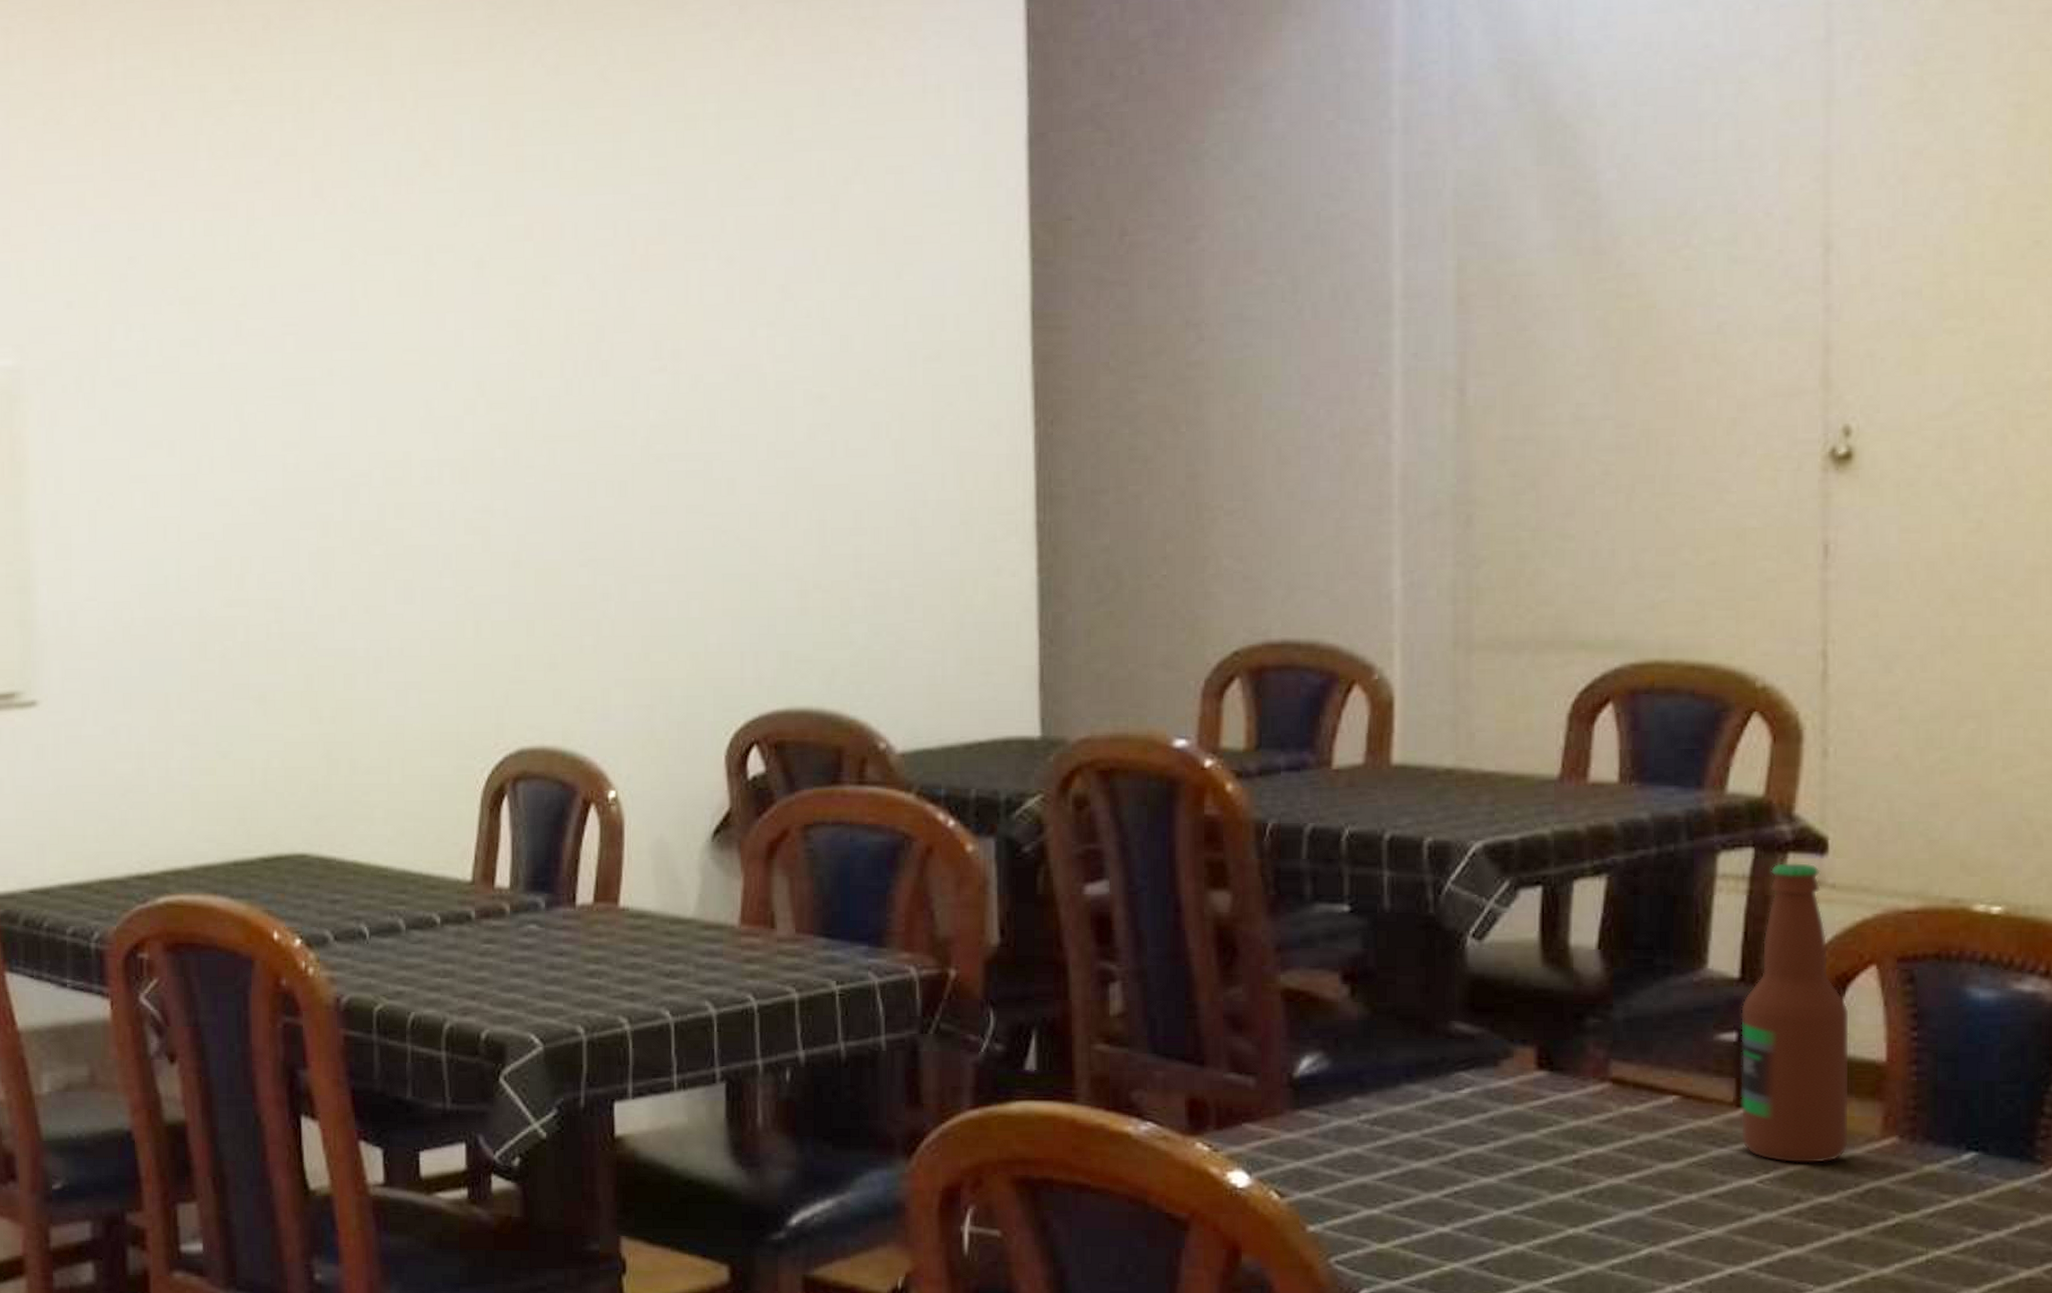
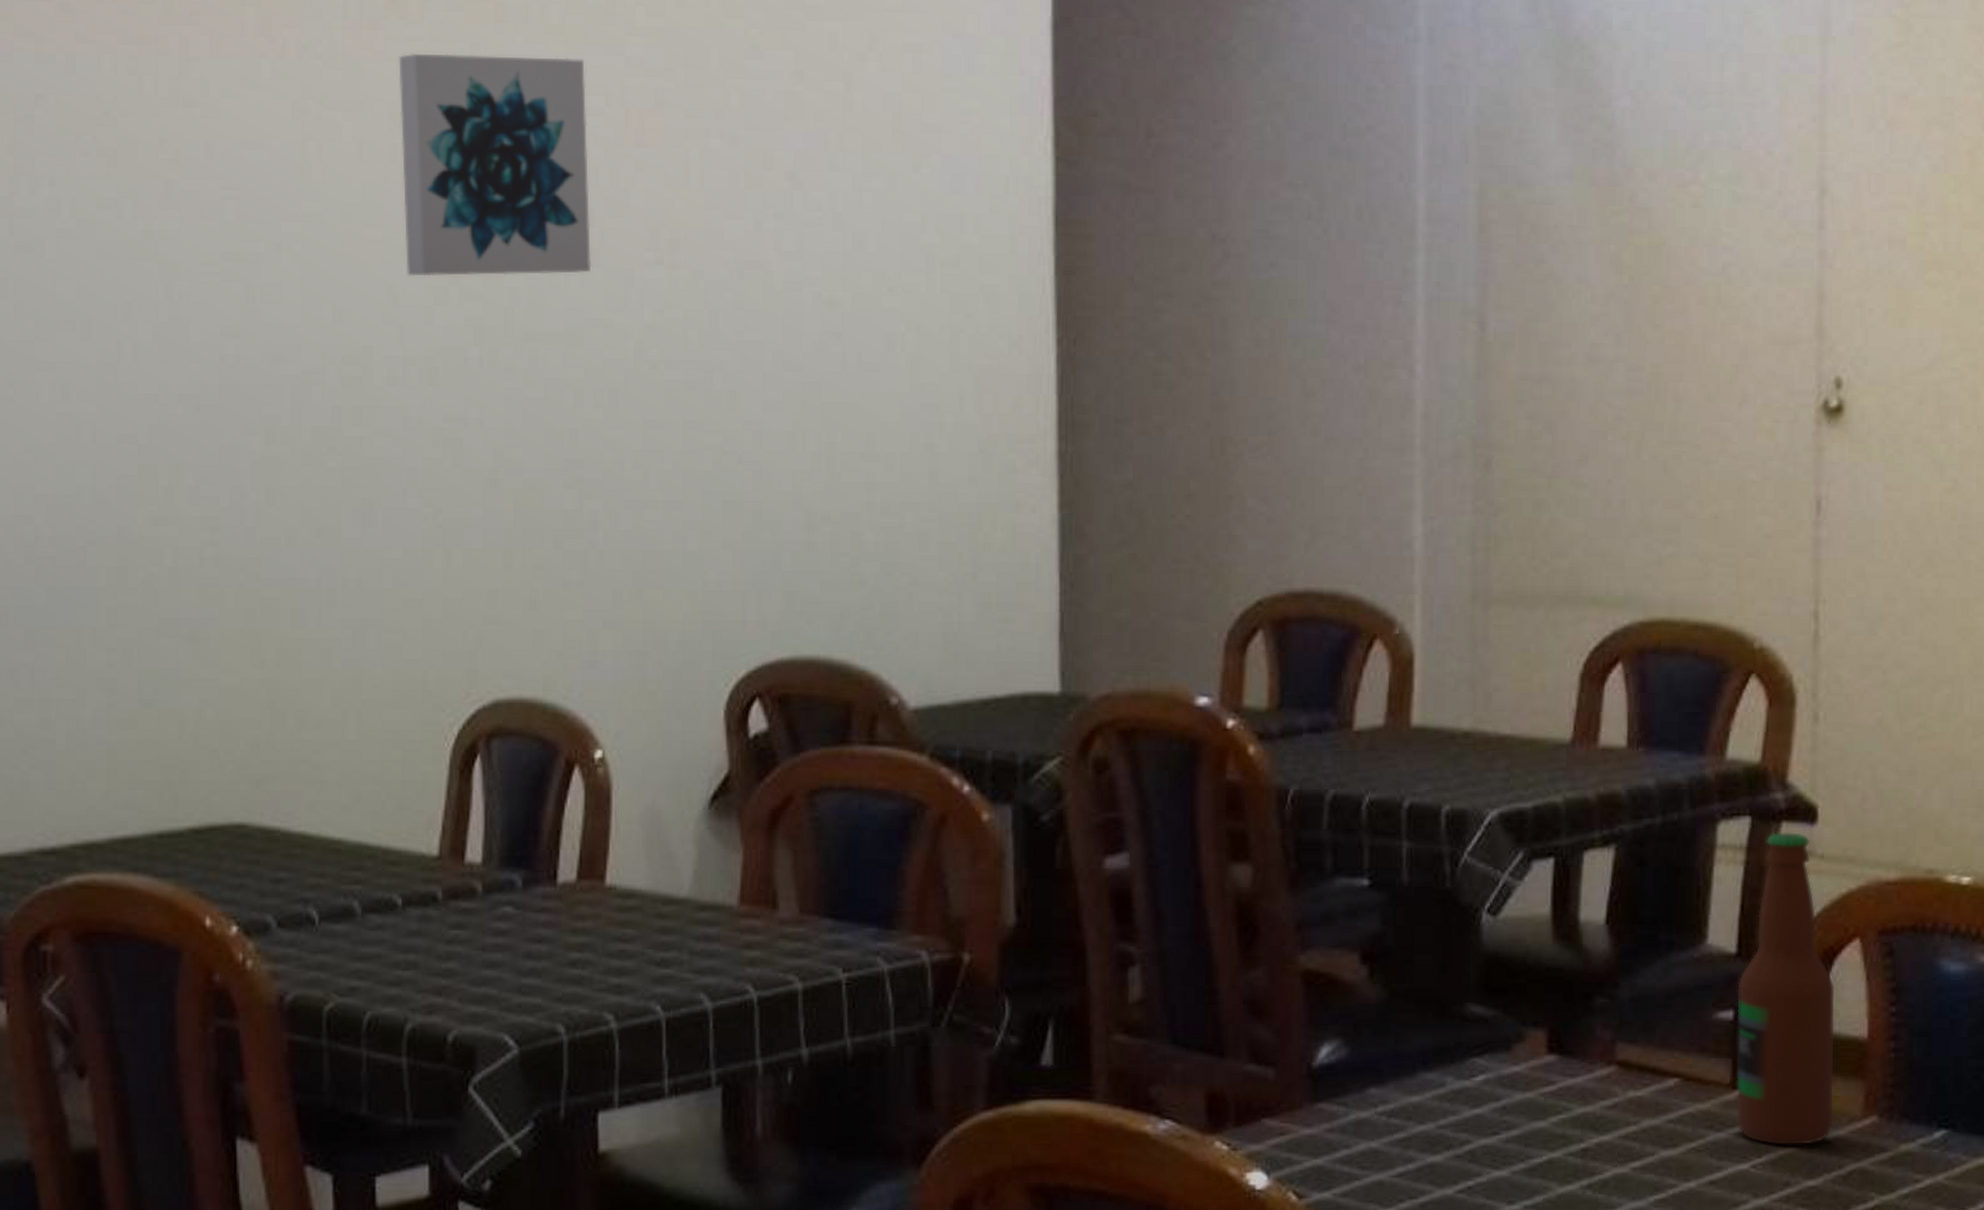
wall art: none [432,198,602,391] -> present [398,53,592,277]

